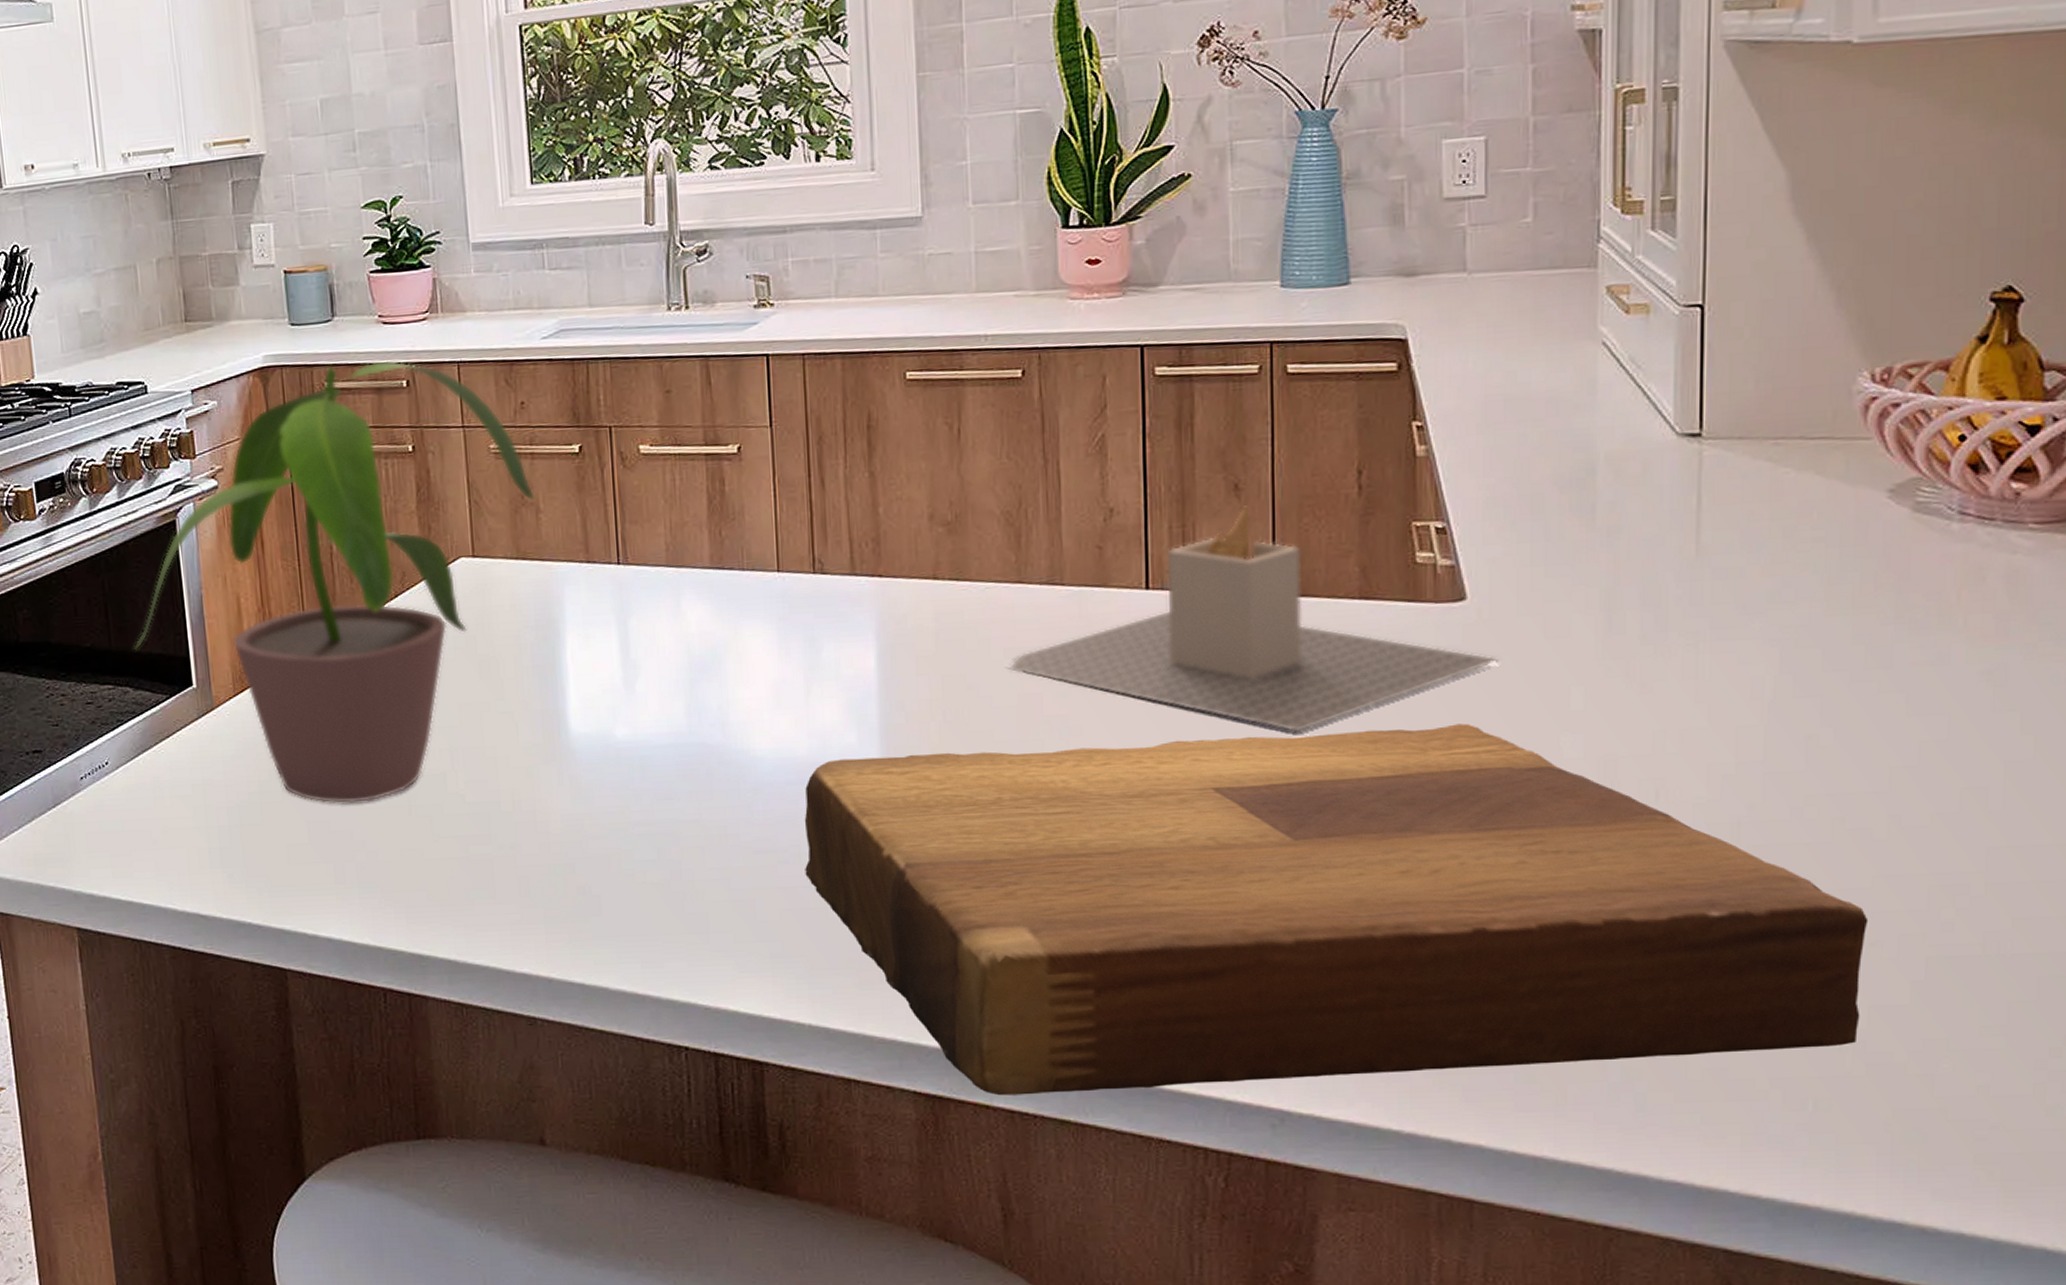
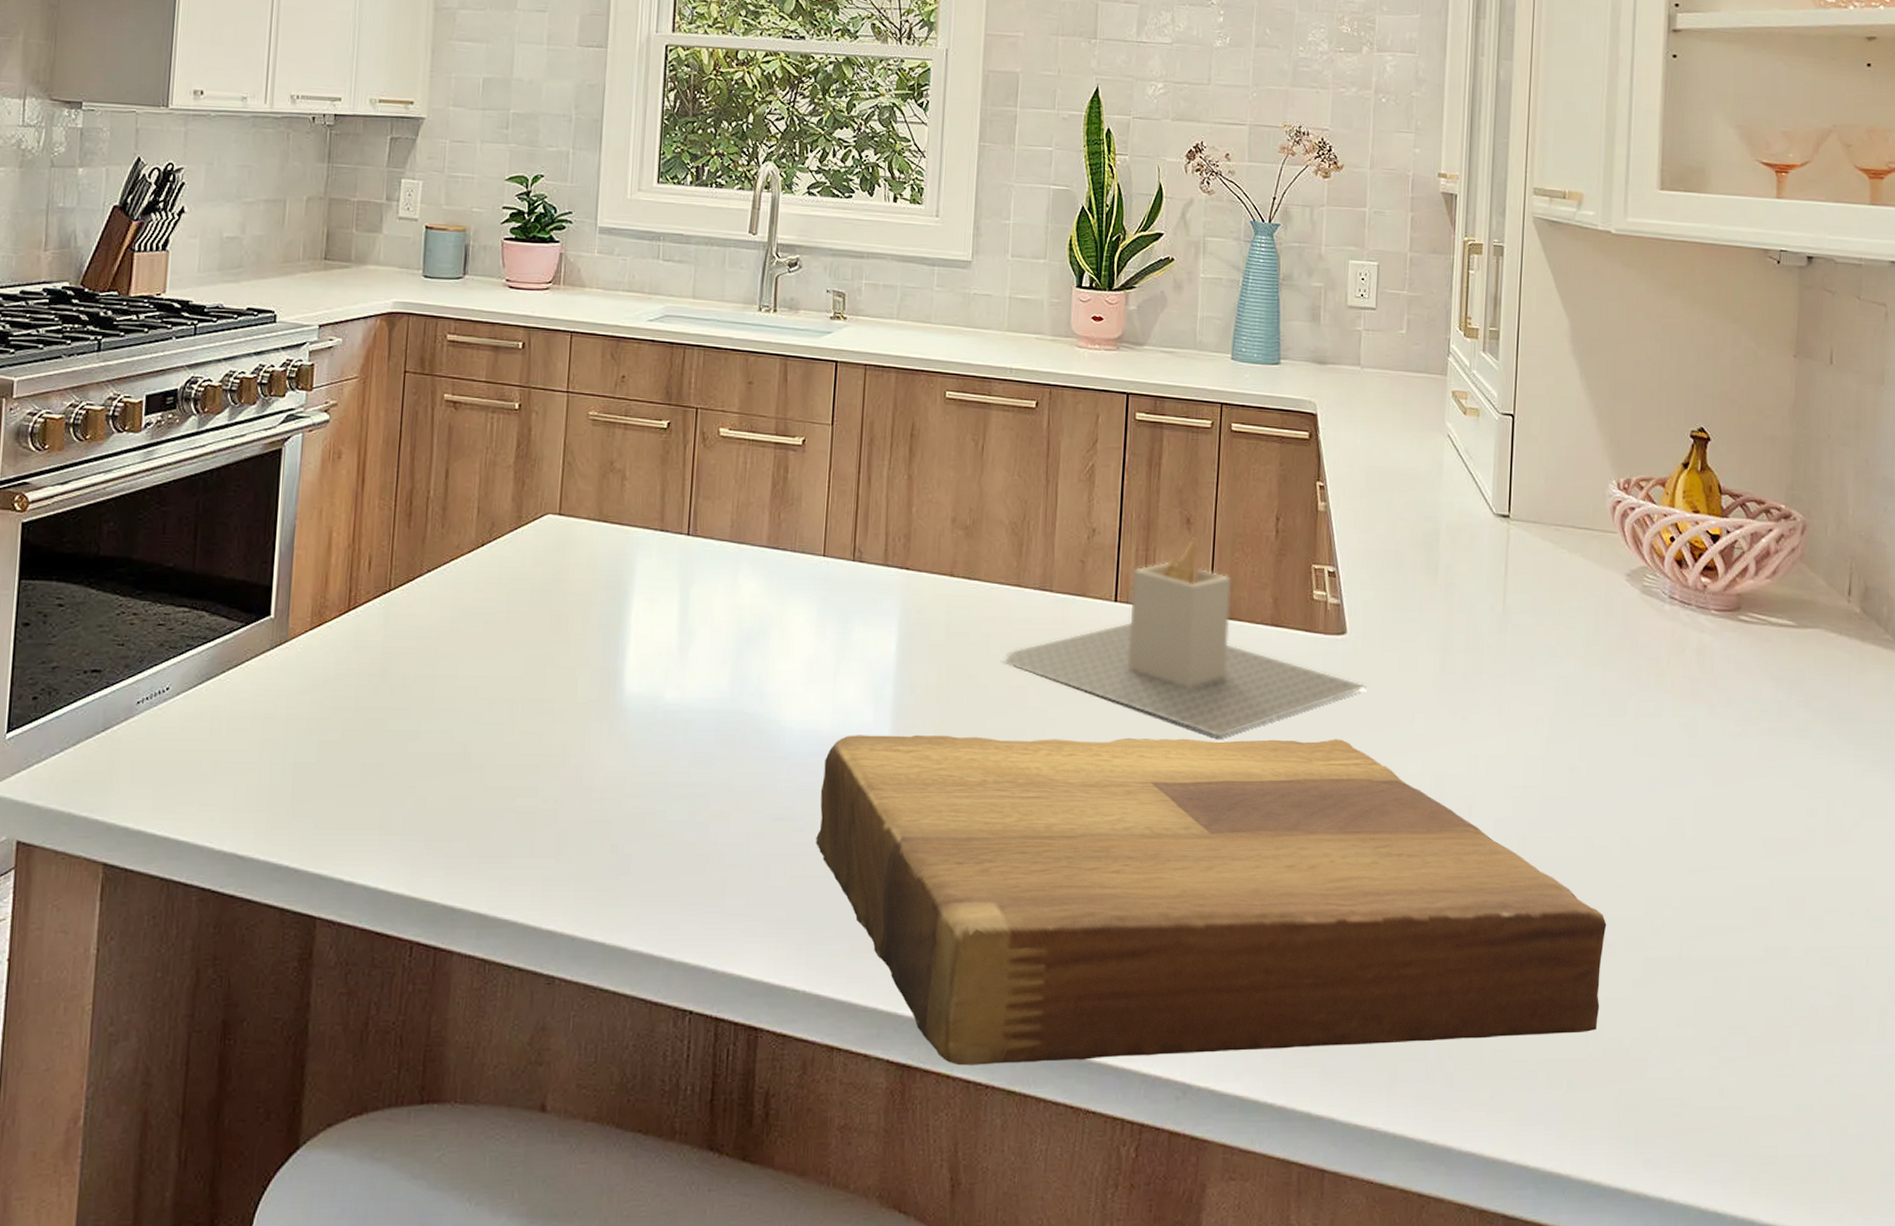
potted plant: present [135,360,535,804] -> none [219,319,623,747]

